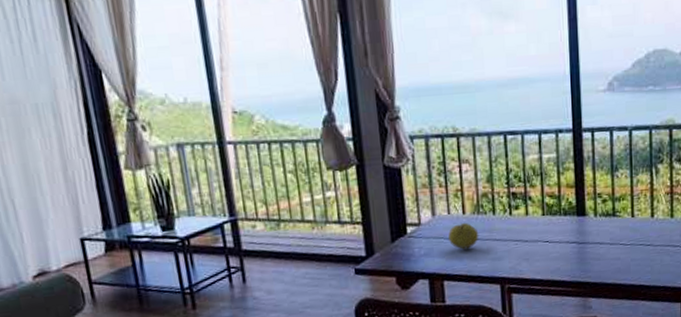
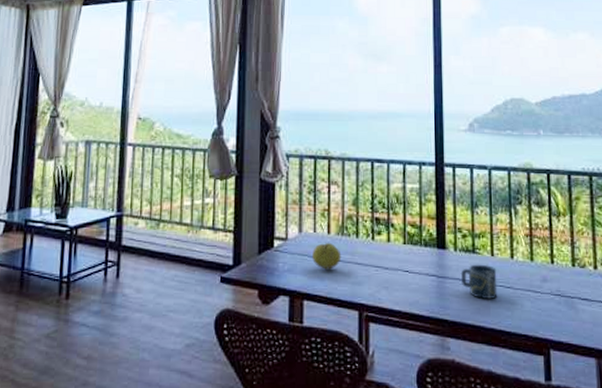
cup: none [601,226,638,259] -> present [460,264,498,299]

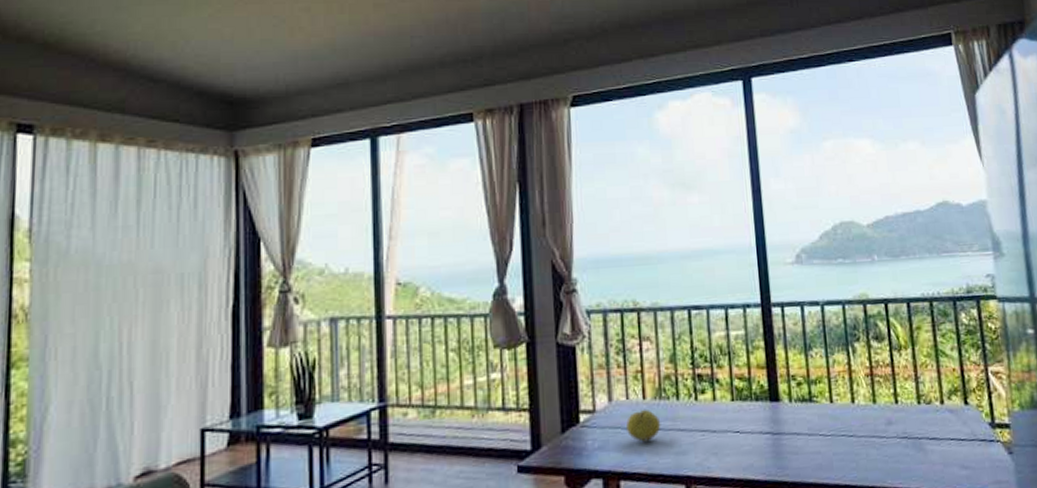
cup: present [460,264,498,299] -> none [797,413,840,453]

